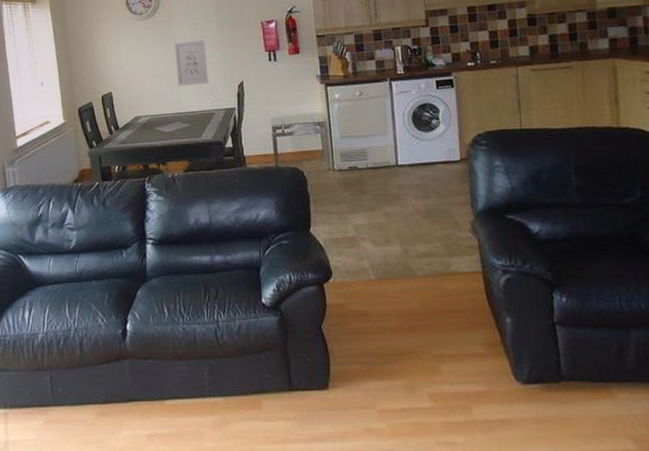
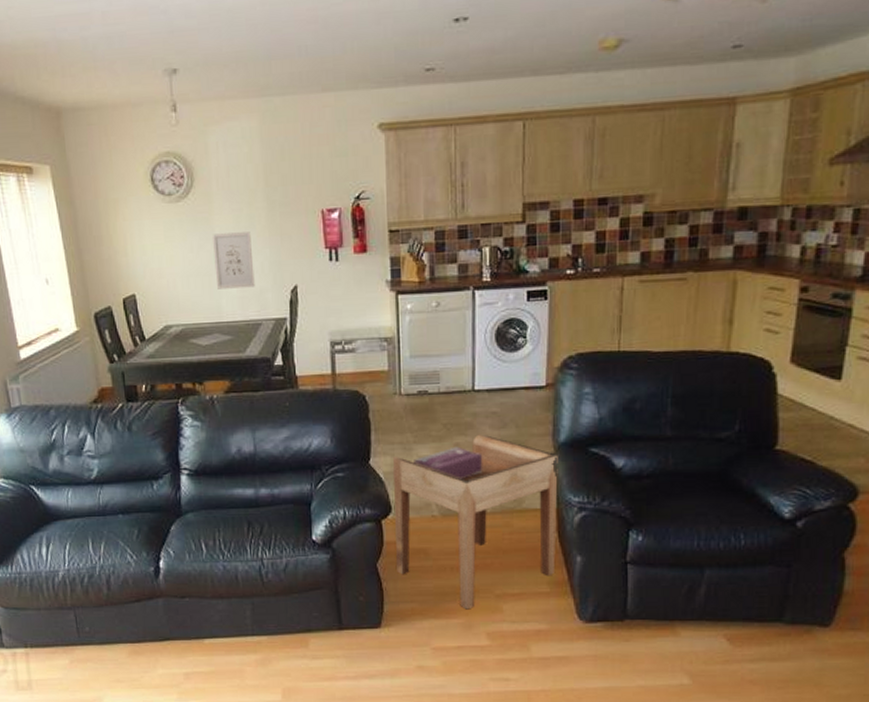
side table: none [331,203,487,371] -> present [393,434,558,610]
tissue box: none [349,215,411,245] -> present [414,446,483,479]

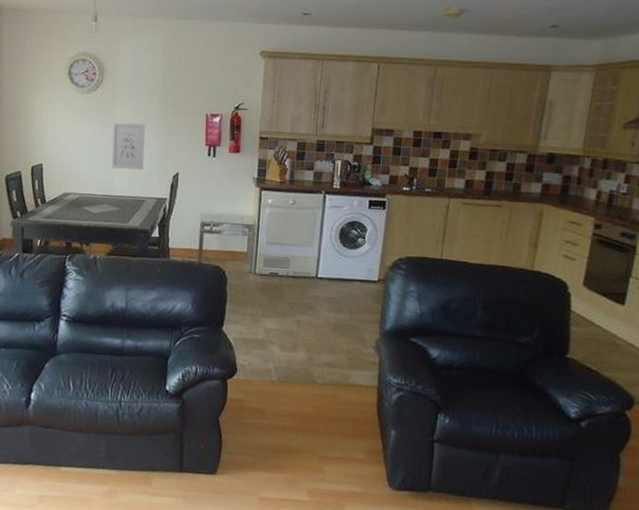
side table: present [393,434,558,610] -> none [236,315,383,467]
tissue box: present [414,446,483,479] -> none [260,323,320,352]

